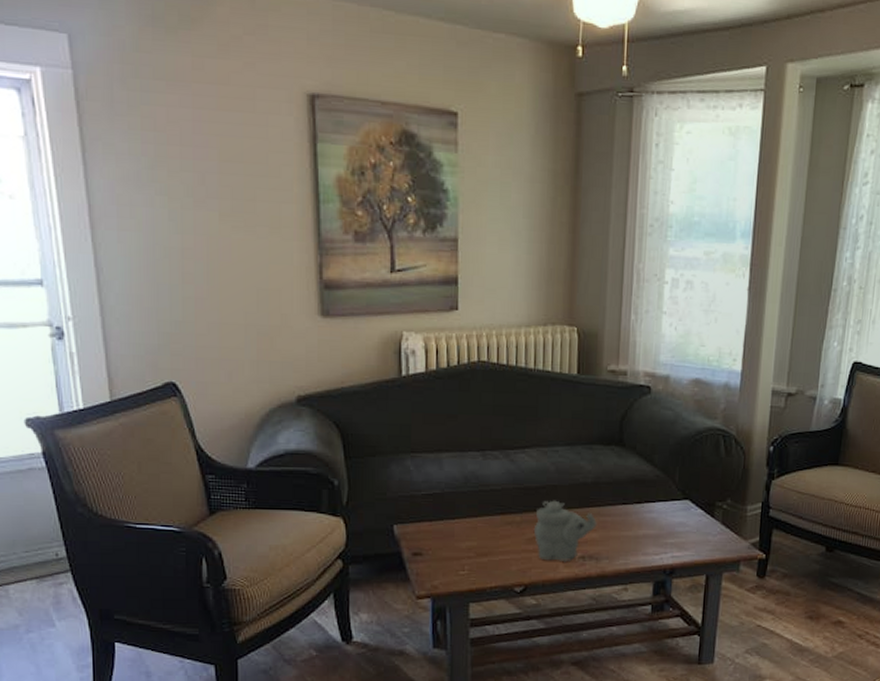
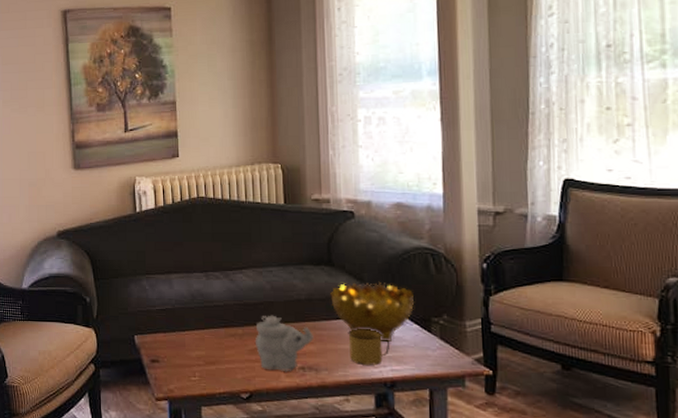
decorative bowl: none [618,464,701,527] -> present [330,281,414,342]
mug: none [632,514,674,552] -> present [348,329,390,365]

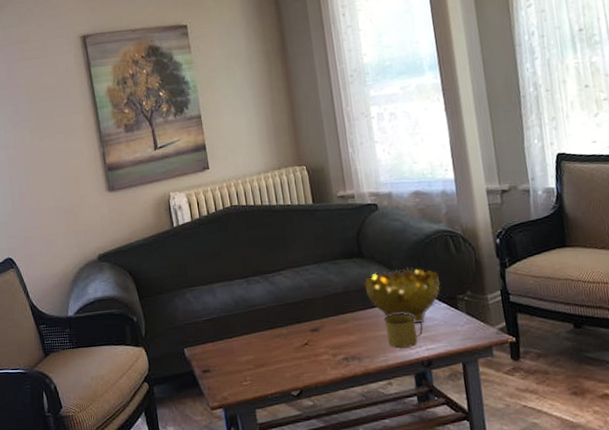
teapot: present [254,315,314,372] -> none [299,311,353,365]

